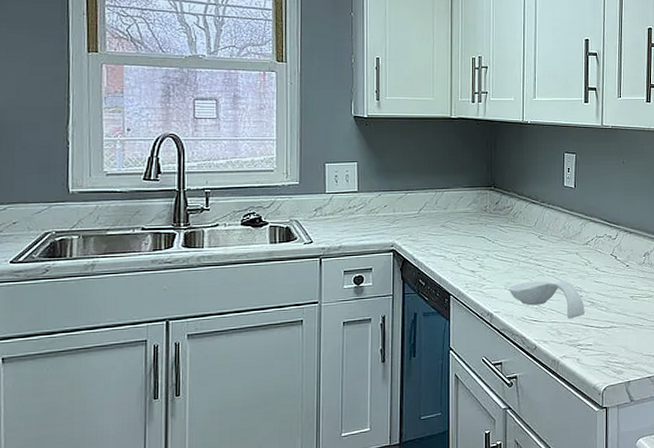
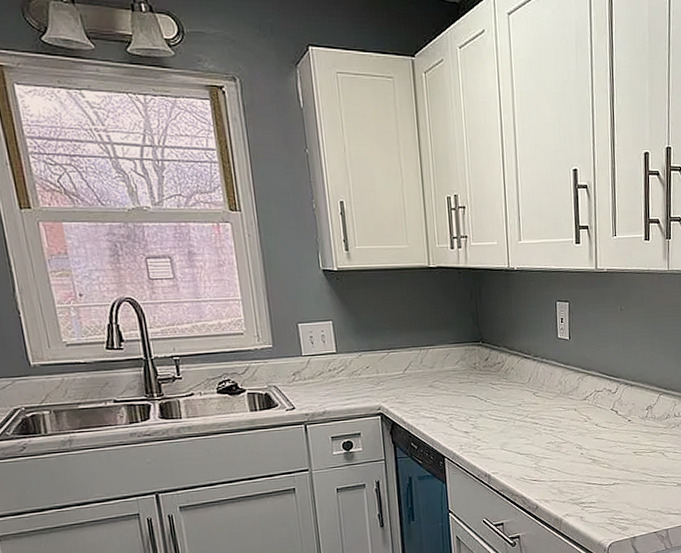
spoon rest: present [509,280,585,318] -> none [505,437,586,477]

